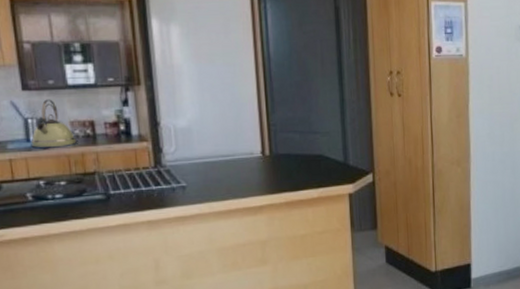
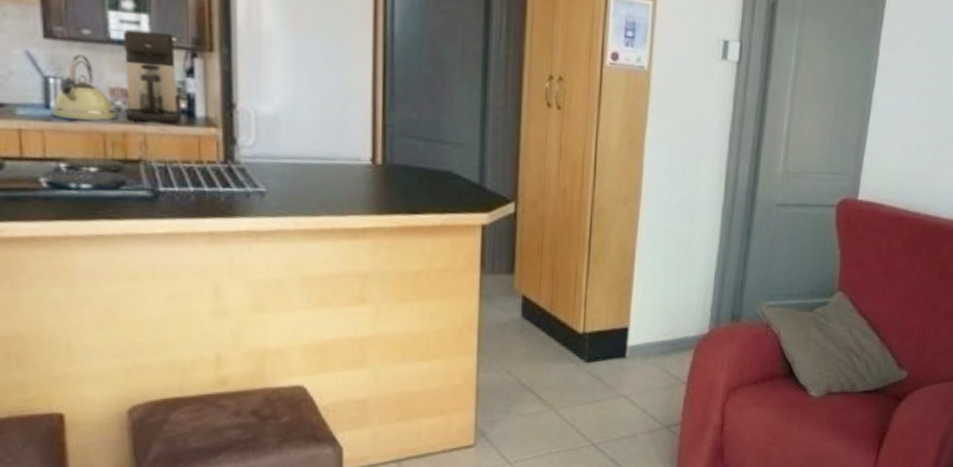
coffee maker: none [76,75,121,144] -> present [122,29,180,124]

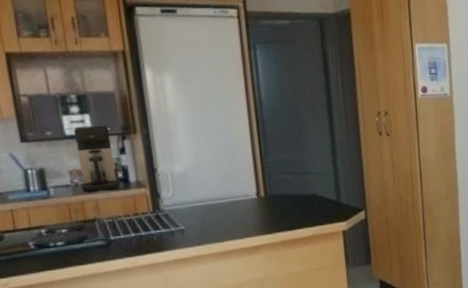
kettle: present [51,54,117,122] -> none [31,150,76,198]

